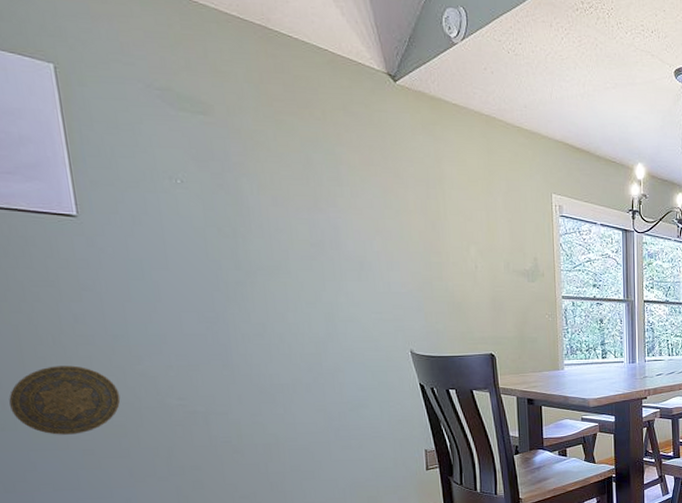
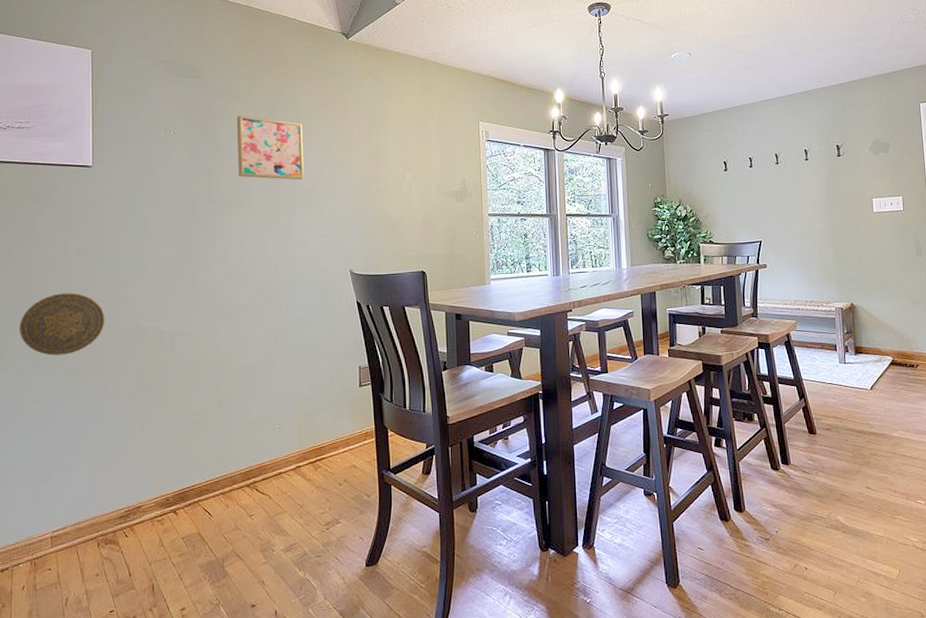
wall art: none [261,166,351,248] -> present [236,115,304,180]

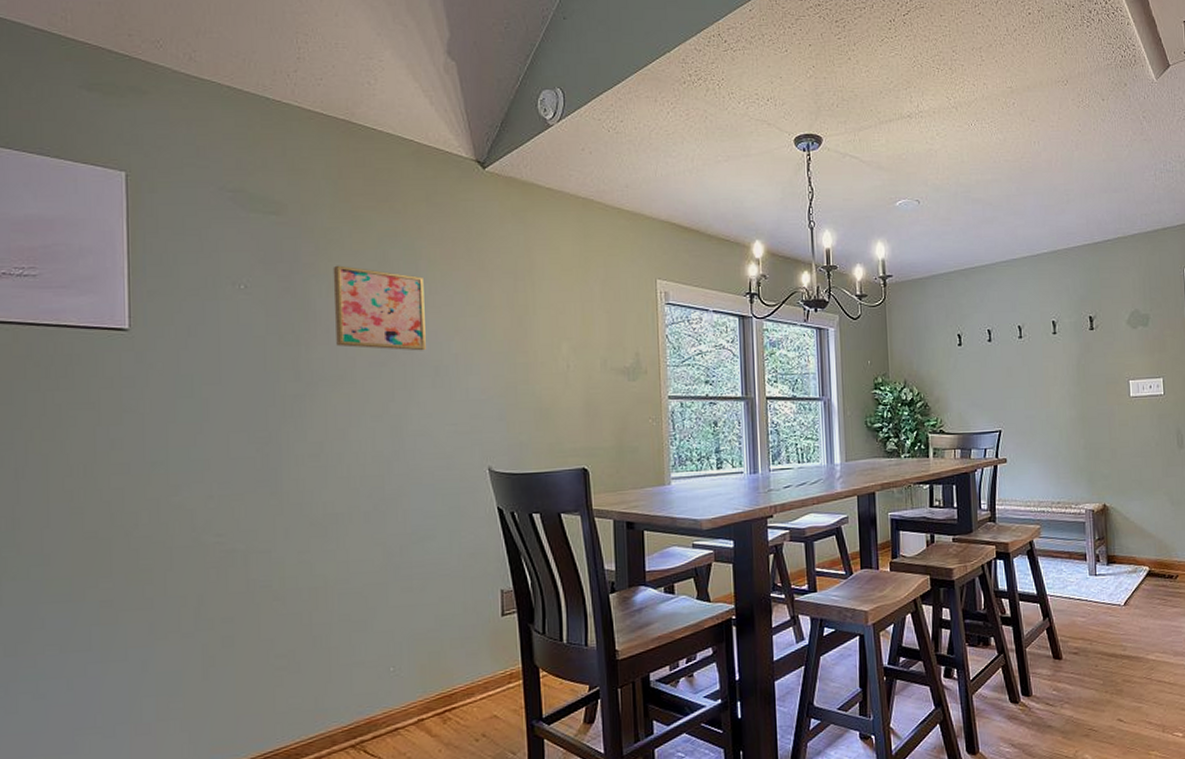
decorative plate: present [20,293,105,356] -> none [26,499,151,584]

